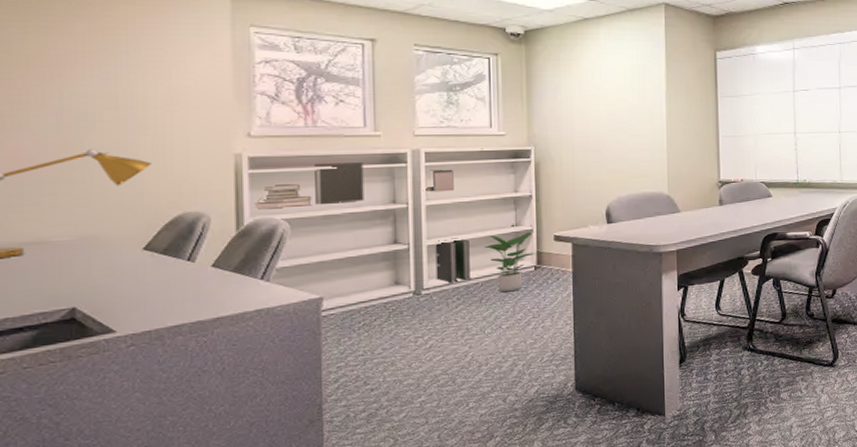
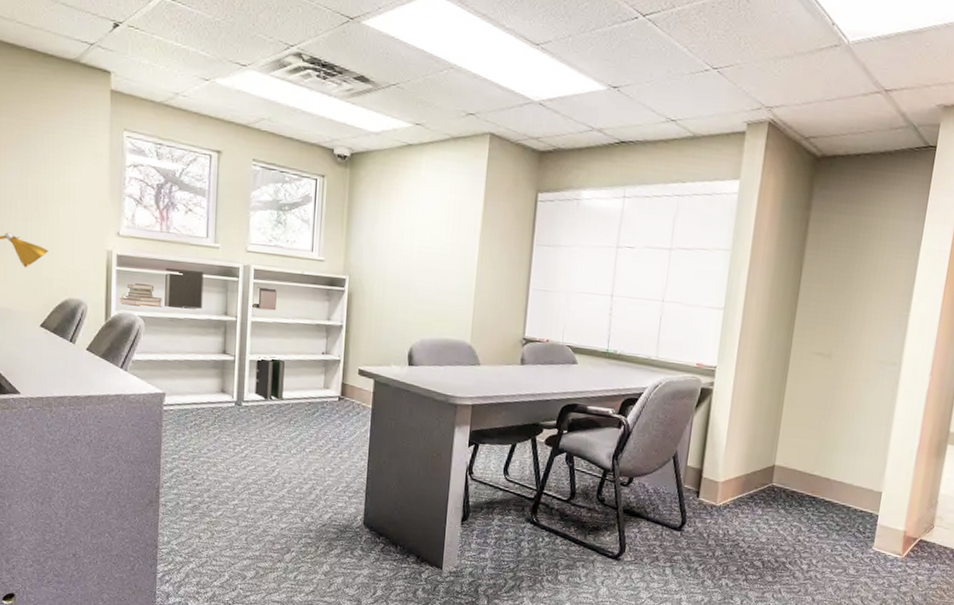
potted plant: present [483,232,535,293] -> none [296,360,341,418]

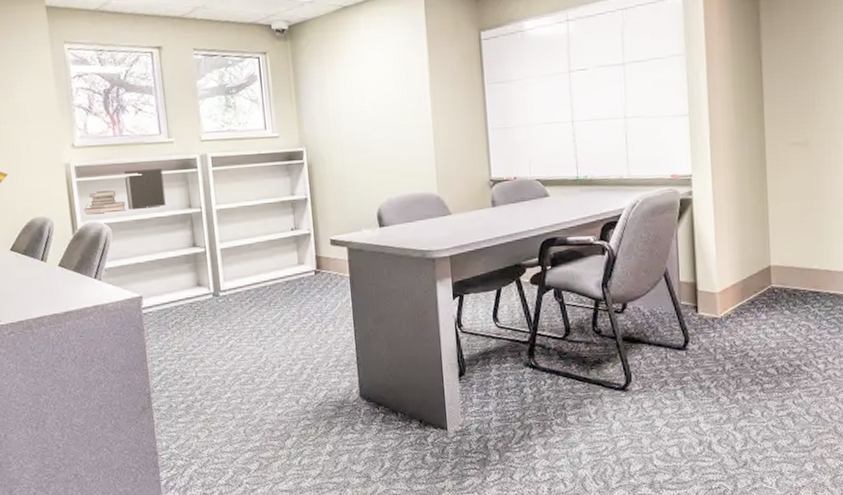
books: present [250,287,277,311] -> none [212,173,239,197]
binder: present [255,356,285,400] -> none [227,241,259,286]

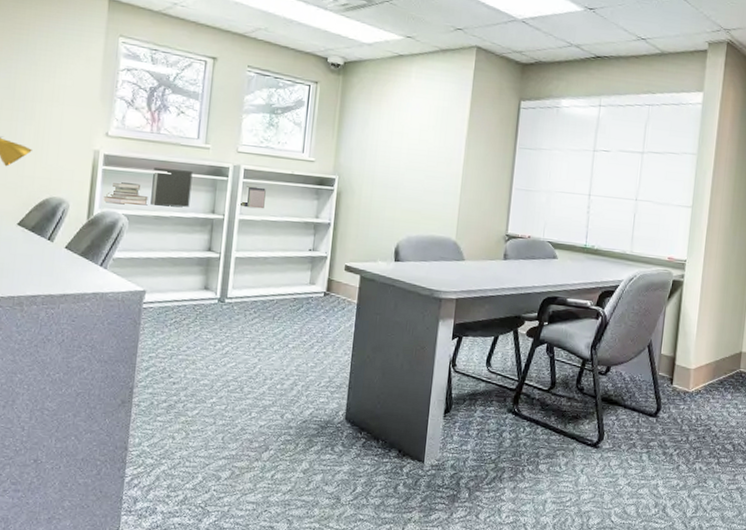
books: none [212,173,239,197] -> present [238,186,266,209]

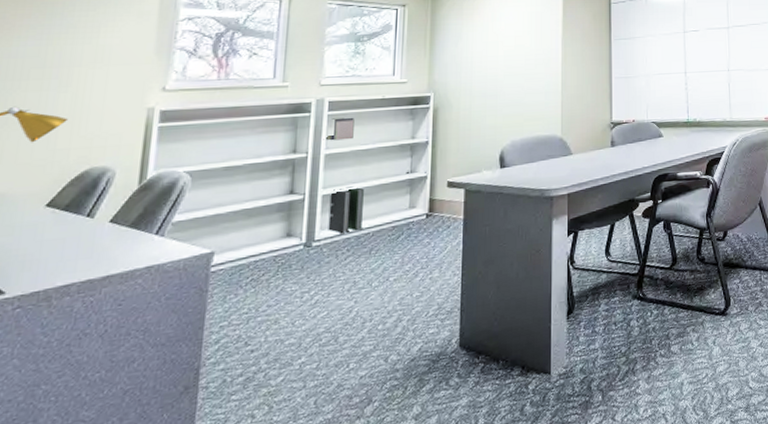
books: present [103,182,149,206] -> none [159,136,216,162]
binder: present [150,167,193,208] -> none [219,113,269,156]
binder: none [239,253,271,296] -> present [328,186,364,234]

